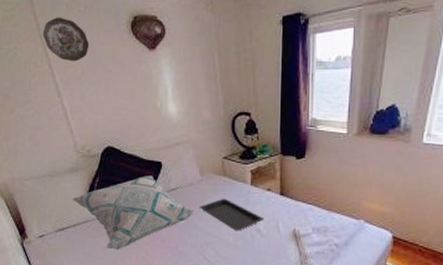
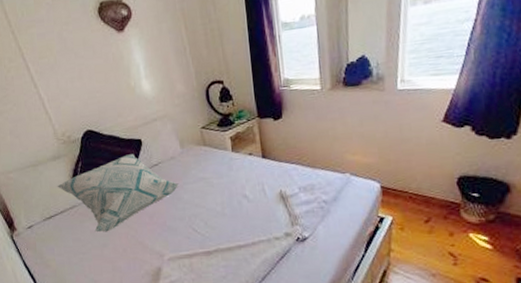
decorative plate: present [42,17,90,62] -> none [14,11,60,53]
serving tray: present [199,198,265,231] -> none [183,167,250,200]

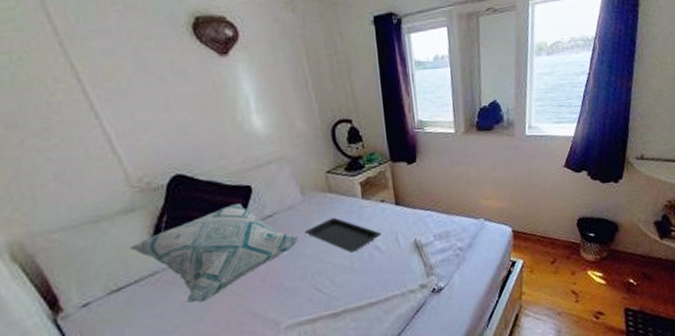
serving tray: none [183,167,250,200] -> present [304,217,382,253]

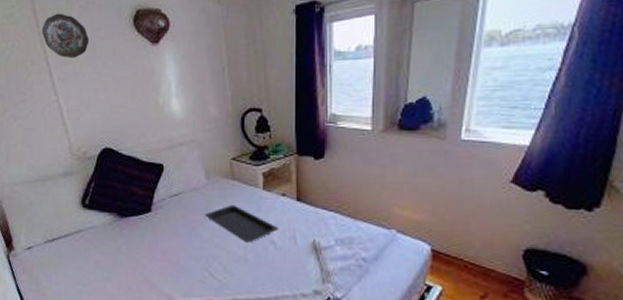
decorative plate: none [62,18,137,74] -> present [41,13,90,59]
decorative pillow: present [128,203,300,303] -> none [63,179,200,264]

